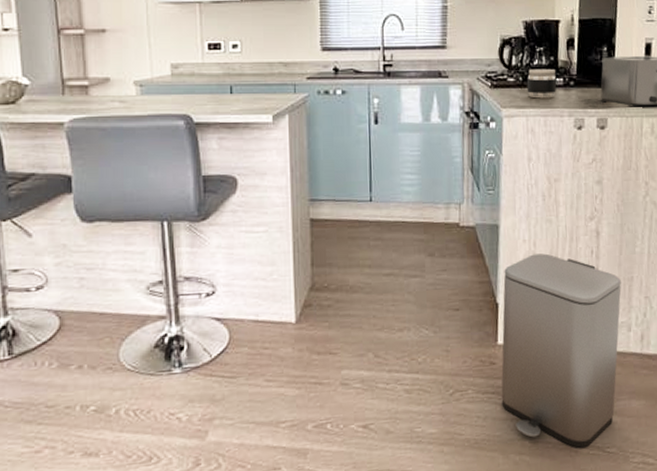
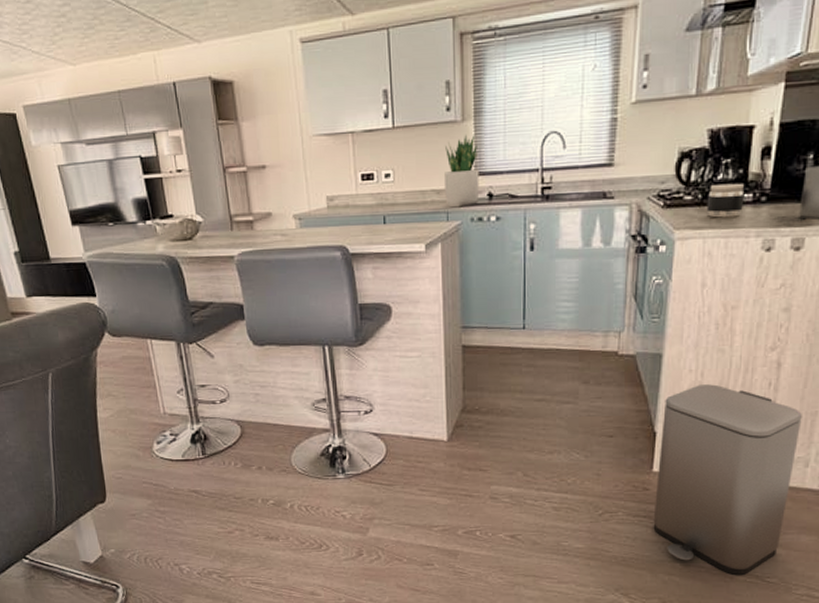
planter: none [292,11,326,80] -> present [445,134,480,208]

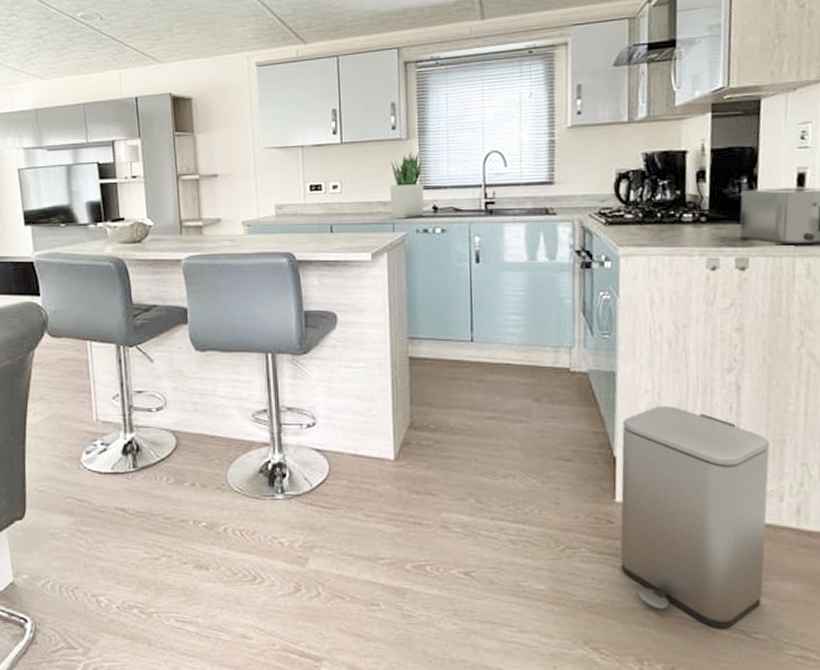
jar: present [706,183,745,218] -> none [647,203,685,236]

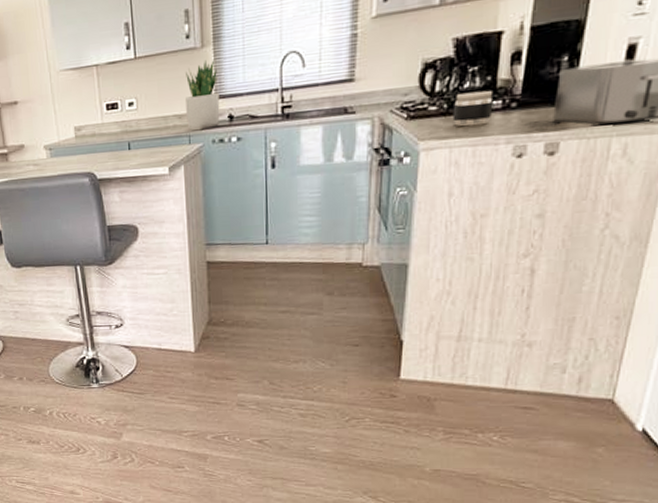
pedal bin: present [620,406,771,630] -> none [401,292,560,481]
jar: none [647,203,685,236] -> present [452,90,494,127]

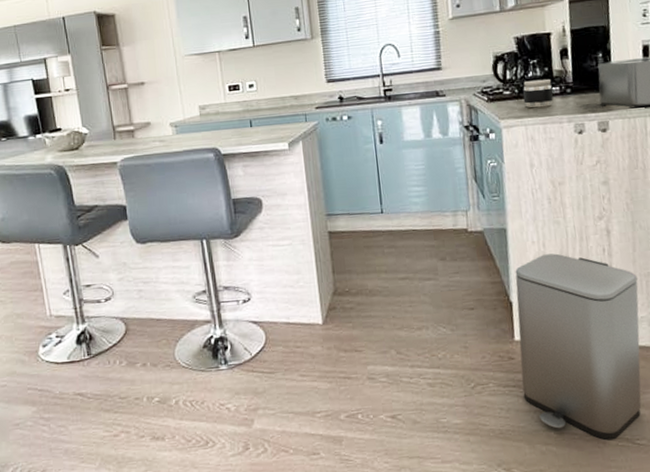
planter: present [186,59,220,131] -> none [299,49,332,110]
pedal bin: none [401,292,560,481] -> present [515,253,642,440]

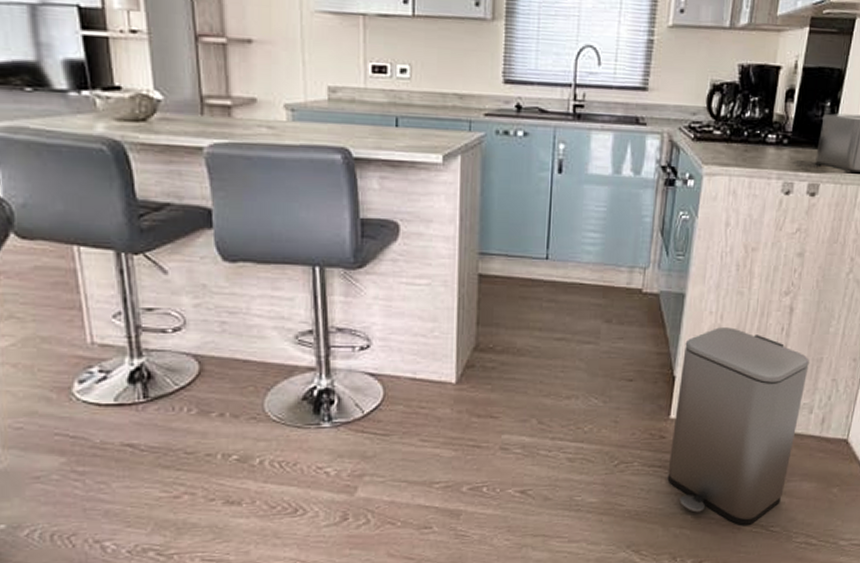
jar: present [522,78,554,108] -> none [733,121,770,157]

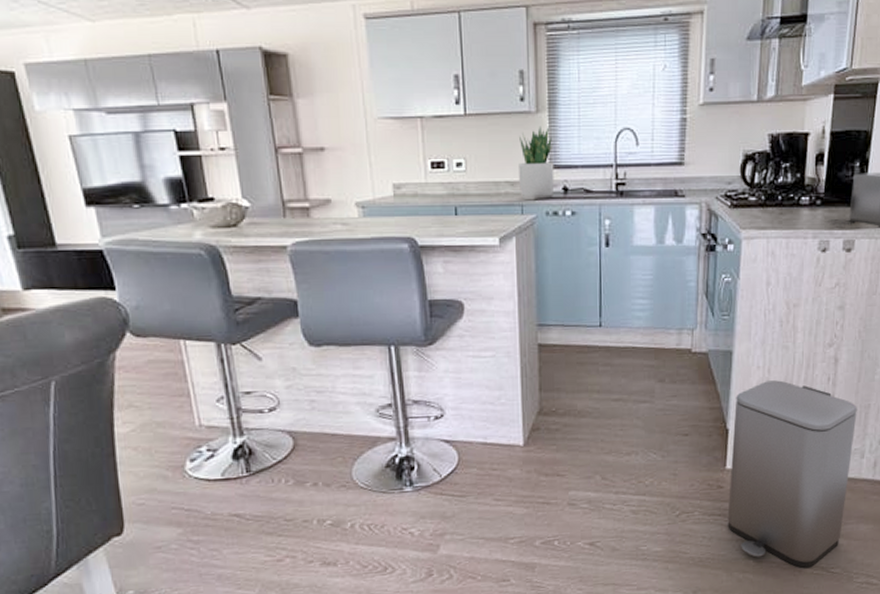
planter: none [468,35,509,117] -> present [519,125,555,201]

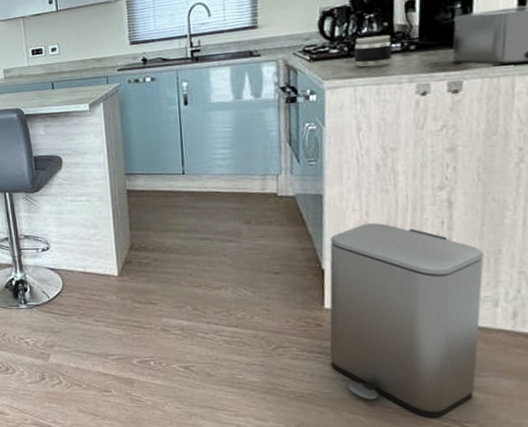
planter: present [519,125,555,201] -> none [102,11,135,72]
jar: none [769,186,802,219] -> present [353,34,393,68]

